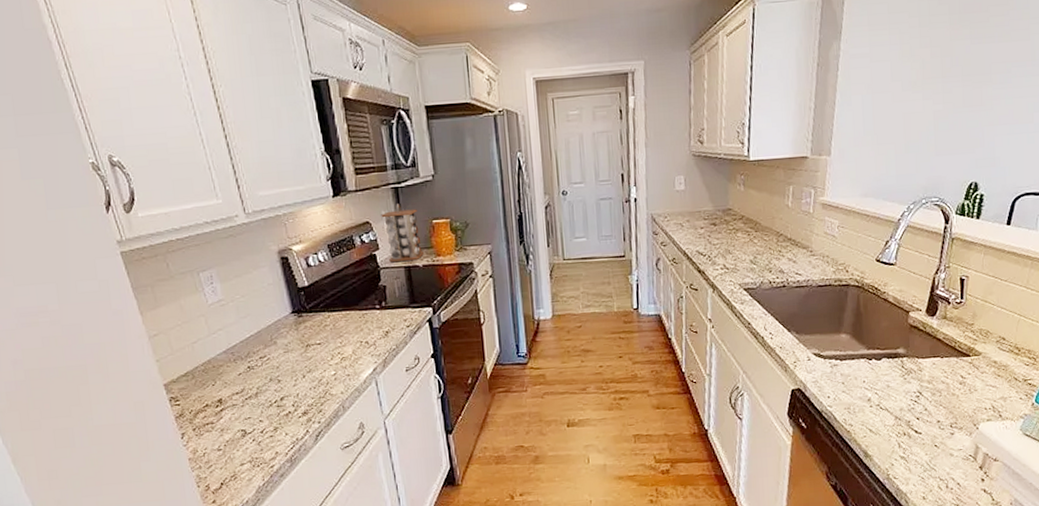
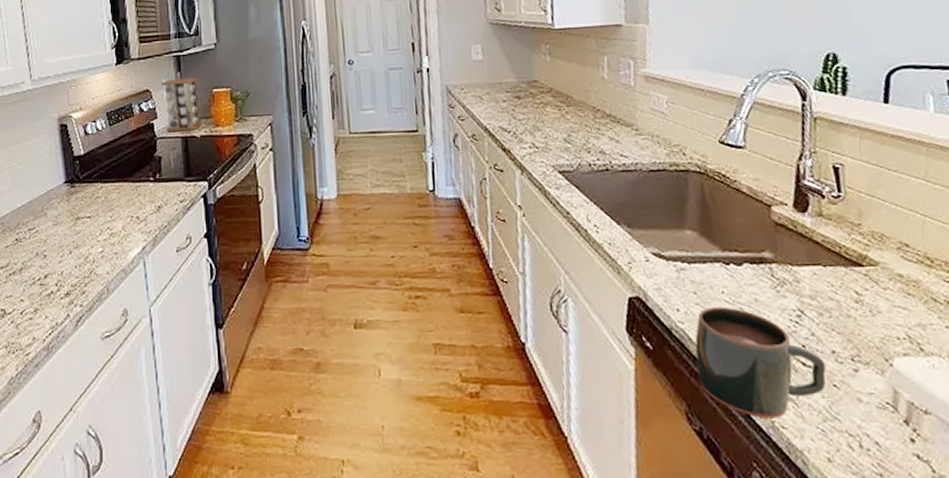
mug: none [838,392,931,473] -> present [695,306,827,419]

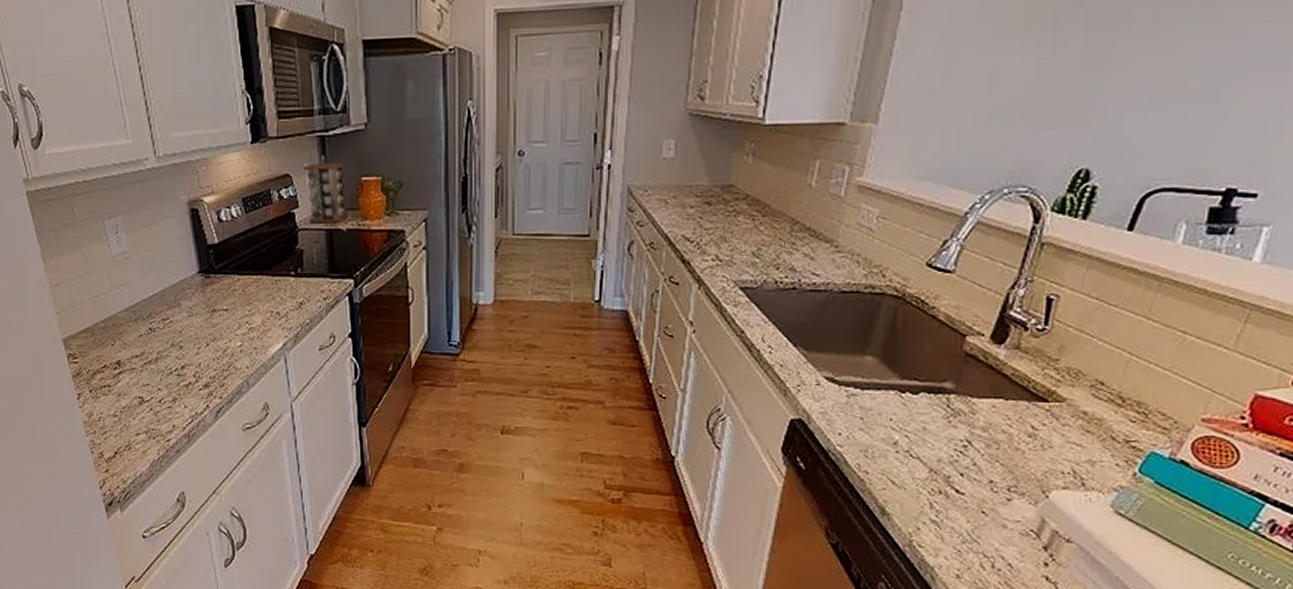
mug: present [695,306,827,419] -> none [846,432,979,538]

